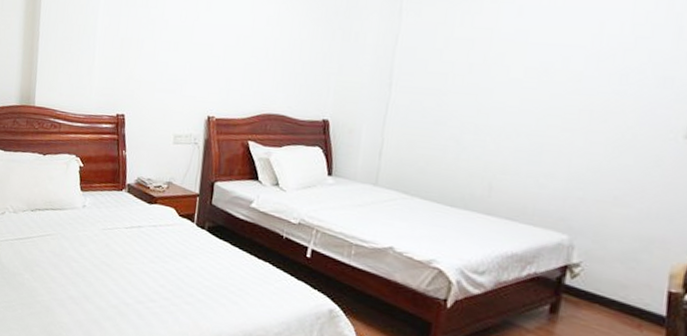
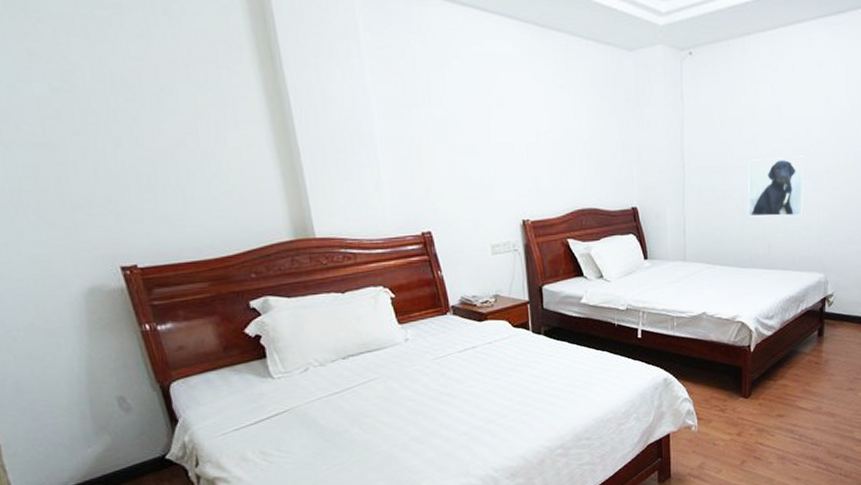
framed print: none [466,86,558,160] -> present [748,156,806,217]

